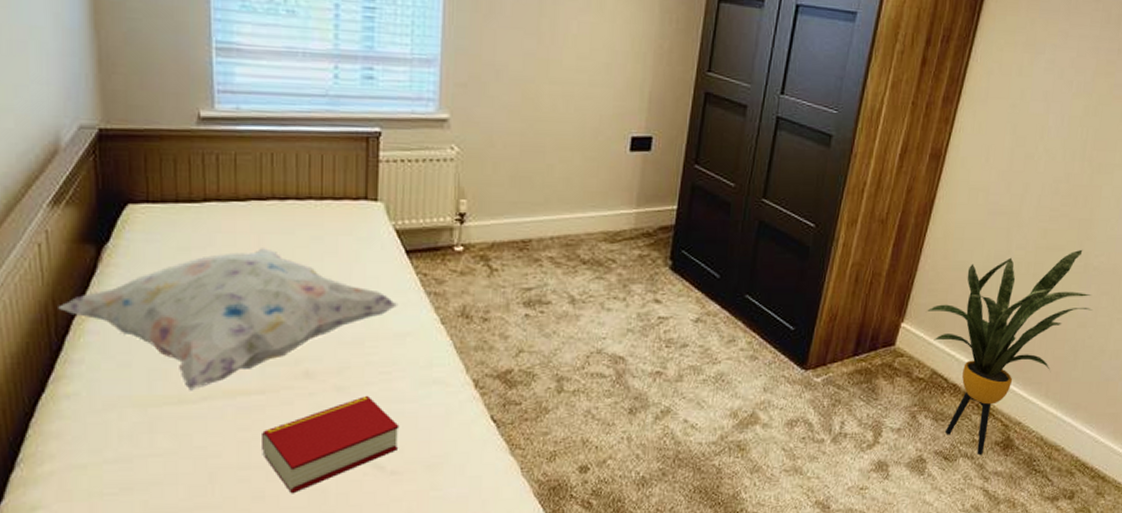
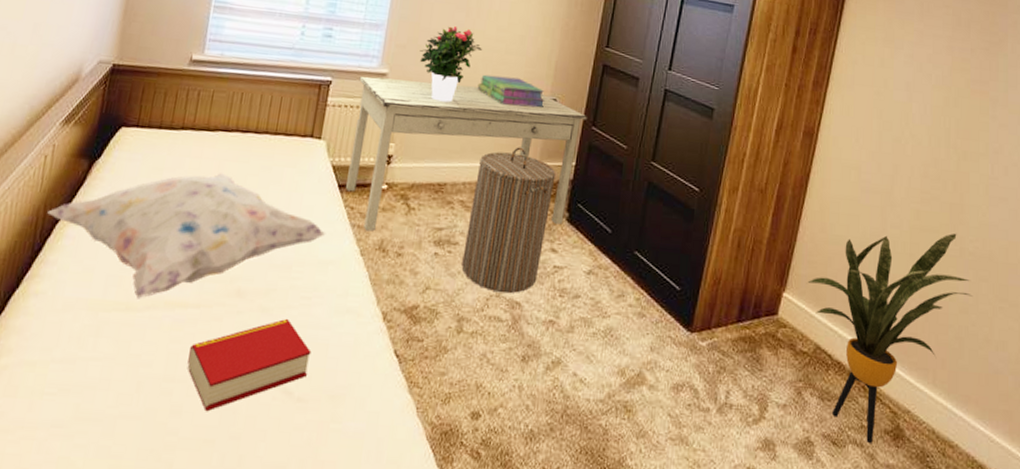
desk: none [414,123,689,298] -> present [346,76,587,232]
potted flower: none [484,55,562,148] -> present [419,25,483,103]
laundry hamper: none [556,193,656,349] -> present [461,147,556,294]
stack of books: none [558,112,640,148] -> present [477,74,546,108]

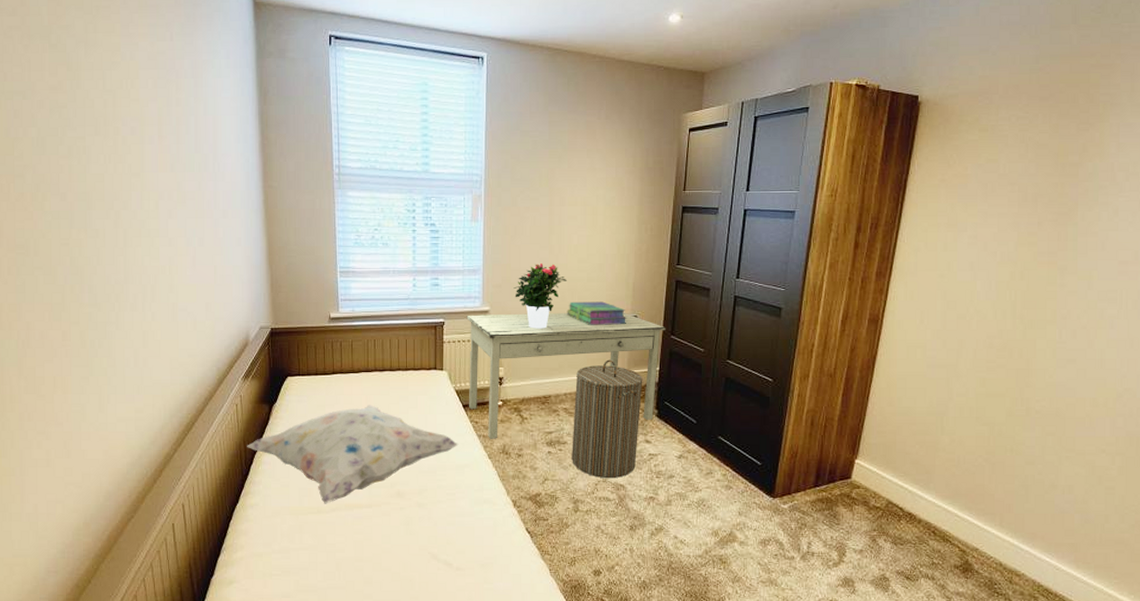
book: present [187,318,312,412] -> none [370,510,462,581]
house plant: present [807,233,972,444] -> none [878,395,1039,577]

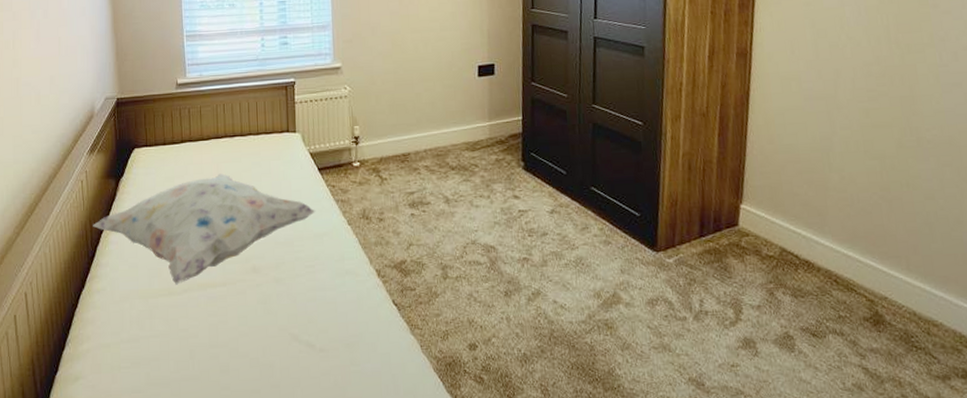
desk: present [466,312,666,439] -> none [318,60,526,204]
potted flower: present [513,262,568,329] -> none [365,14,420,83]
stack of books: present [567,301,627,325] -> none [421,51,485,76]
laundry hamper: present [572,359,643,479] -> none [435,111,506,240]

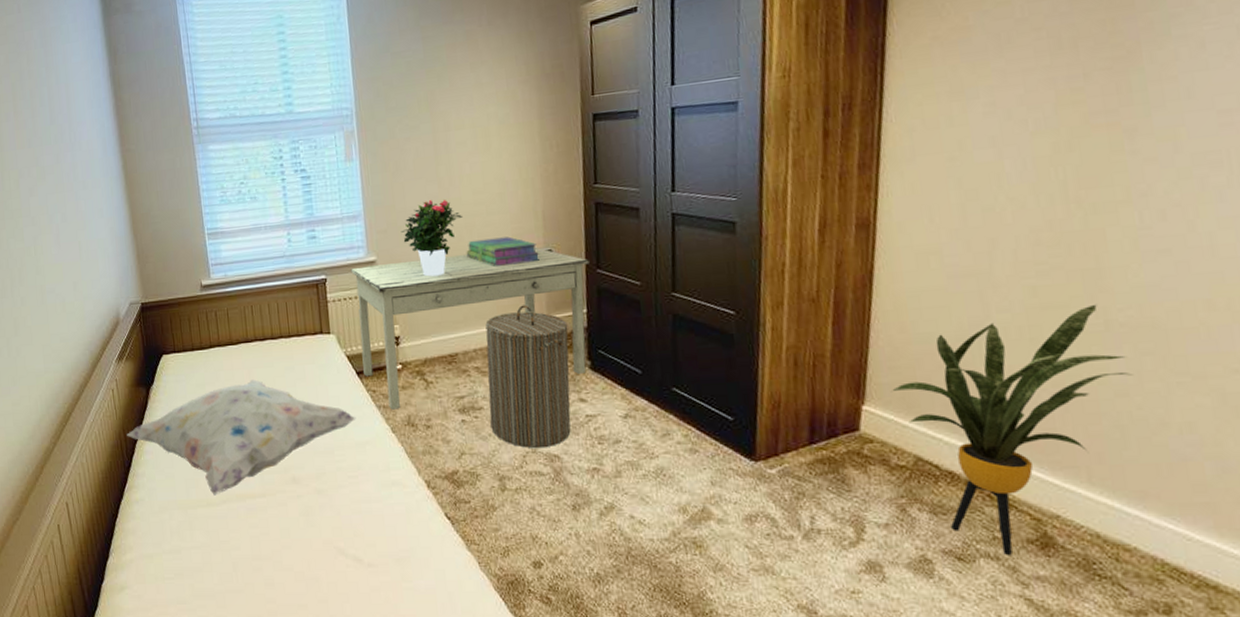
desk: none [318,60,526,204] -> present [350,246,589,410]
potted flower: none [365,14,420,83] -> present [401,199,464,277]
stack of books: none [421,51,485,76] -> present [466,237,540,266]
laundry hamper: none [435,111,506,240] -> present [485,304,571,449]
house plant: none [763,124,937,332] -> present [892,304,1133,556]

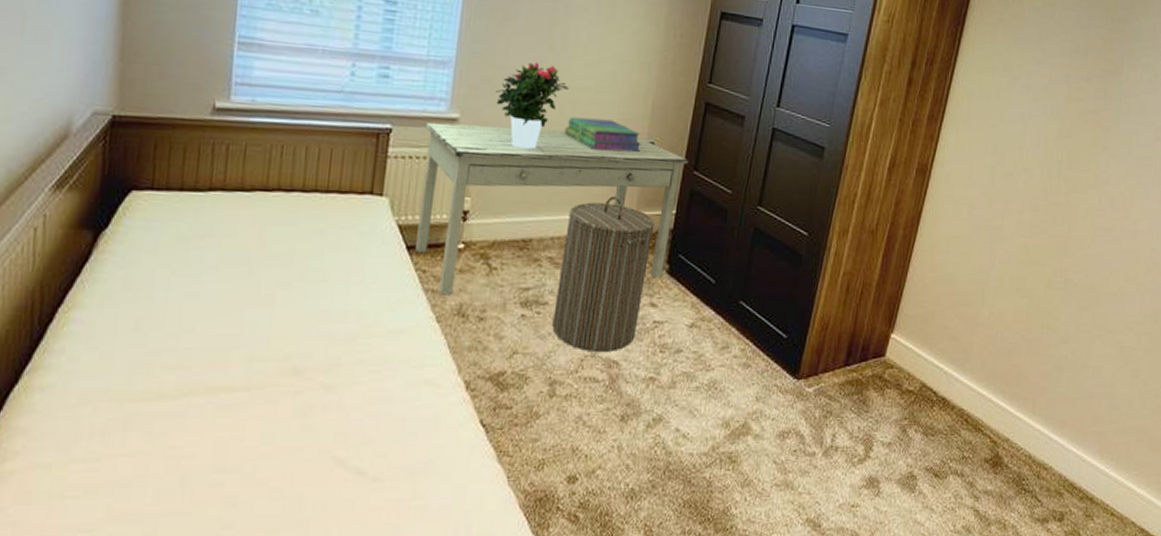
decorative pillow: present [127,379,356,496] -> none [45,239,395,386]
house plant: present [892,304,1133,556] -> none [916,265,1074,473]

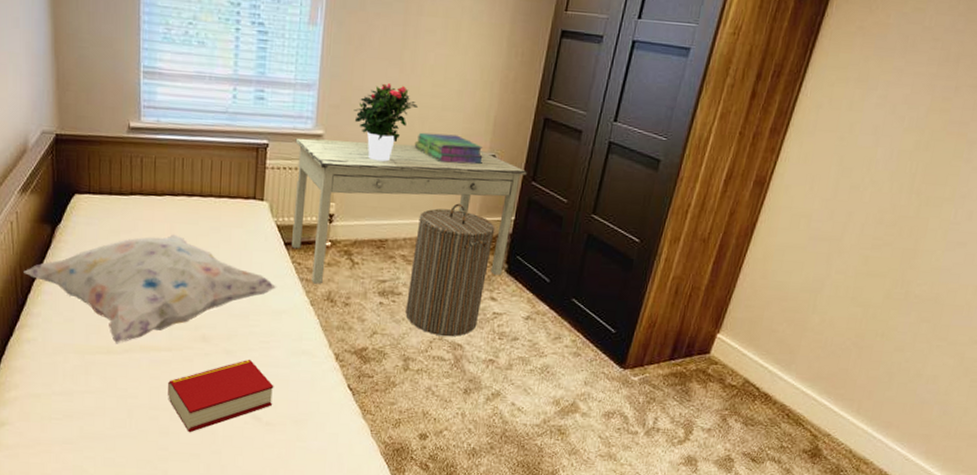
decorative pillow: none [45,239,395,386] -> present [24,234,277,344]
book: none [239,395,386,501] -> present [168,359,274,433]

